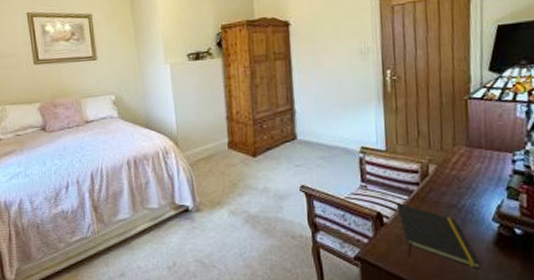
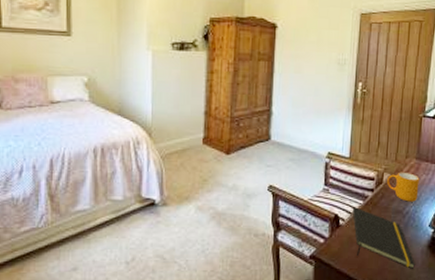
mug: none [434,161,474,195] -> present [387,172,420,202]

